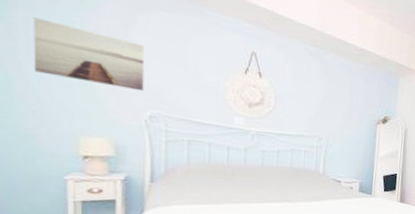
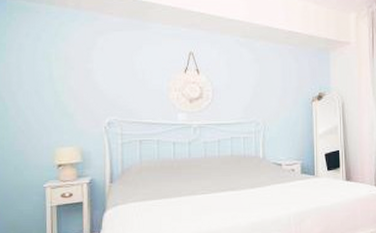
wall art: present [33,17,145,92] -> none [22,55,103,102]

